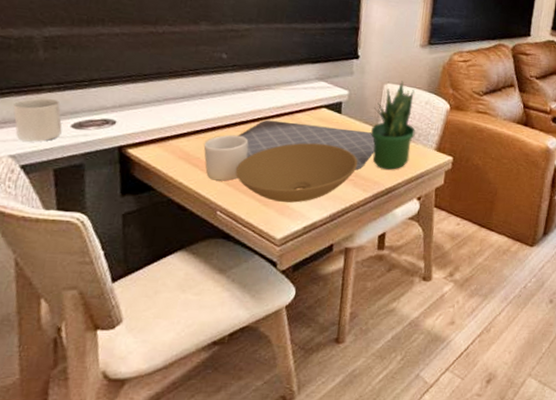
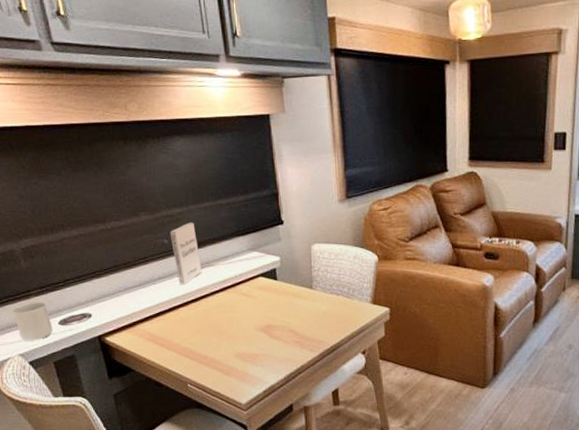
mug: present [203,134,249,181] -> none [165,313,204,357]
book: none [230,40,262,104] -> present [169,222,202,285]
bowl: present [235,143,358,203] -> none [195,310,301,370]
placemat: present [237,120,375,169] -> none [191,293,314,332]
planter: present [371,81,415,170] -> none [306,239,349,328]

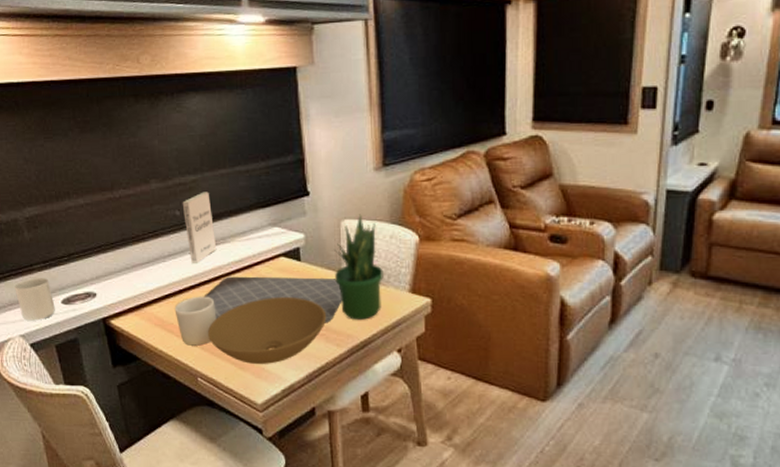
mug: none [165,313,204,357] -> present [174,296,217,346]
placemat: none [191,293,314,332] -> present [203,276,342,322]
bowl: none [195,310,301,370] -> present [207,296,327,364]
planter: none [306,239,349,328] -> present [334,214,384,320]

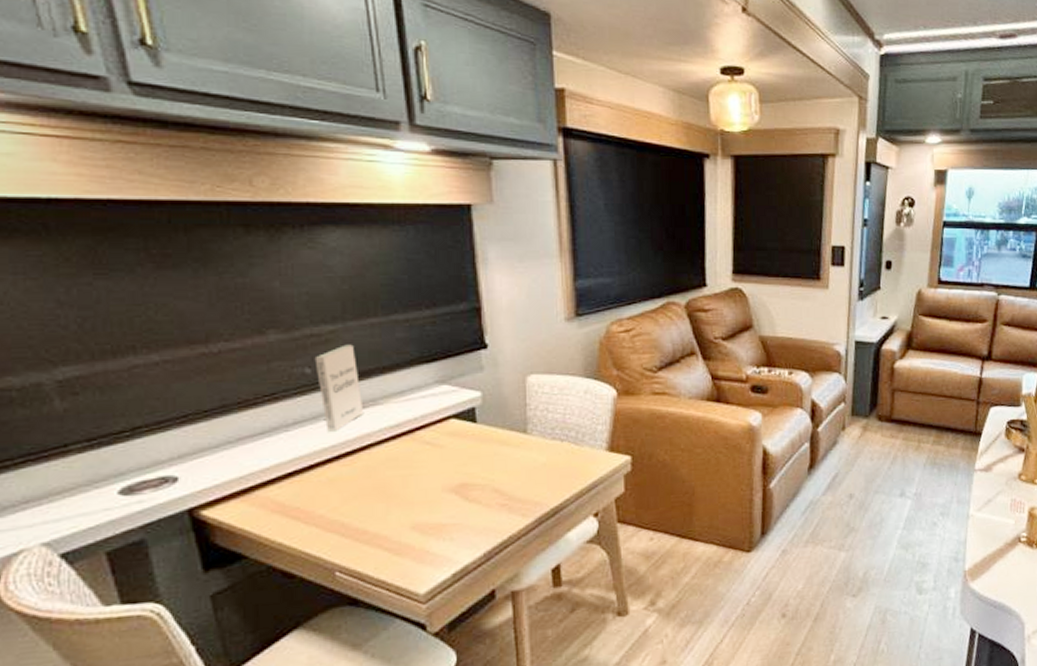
cup: present [14,278,55,321] -> none [33,462,107,523]
mug: present [174,296,217,346] -> none [302,470,363,534]
placemat: present [203,276,342,322] -> none [345,440,529,497]
bowl: present [207,296,327,364] -> none [349,464,510,548]
planter: present [334,214,384,320] -> none [519,368,577,485]

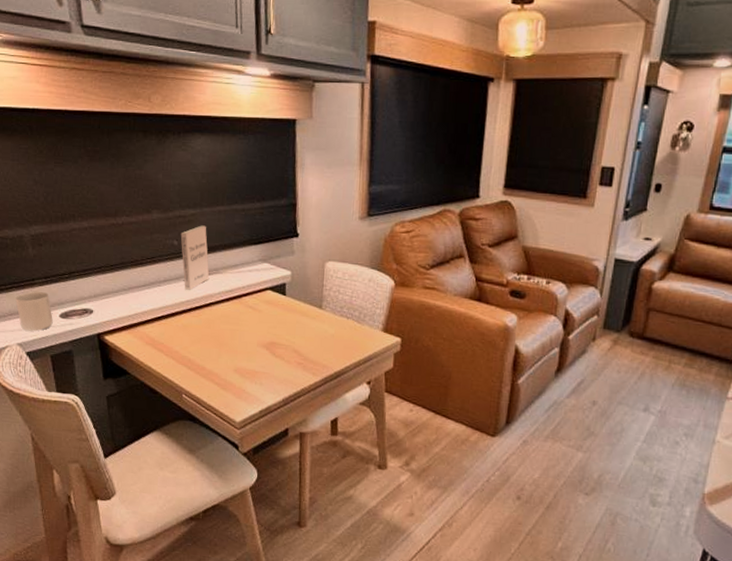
cup: none [33,462,107,523] -> present [15,291,53,332]

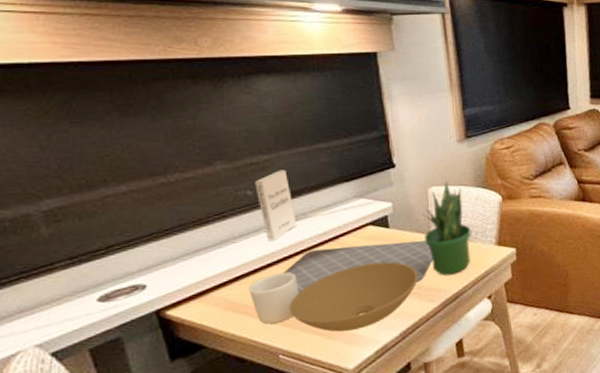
cup: present [15,291,53,332] -> none [26,276,88,328]
mug: none [166,320,205,365] -> present [248,272,299,324]
placemat: none [194,304,321,353] -> present [283,240,433,293]
bowl: none [194,326,306,387] -> present [289,261,418,332]
planter: none [316,257,360,353] -> present [423,181,471,275]

